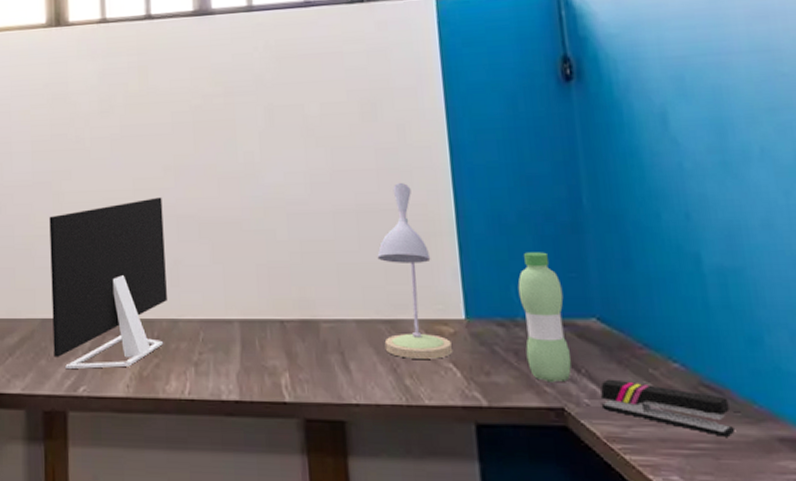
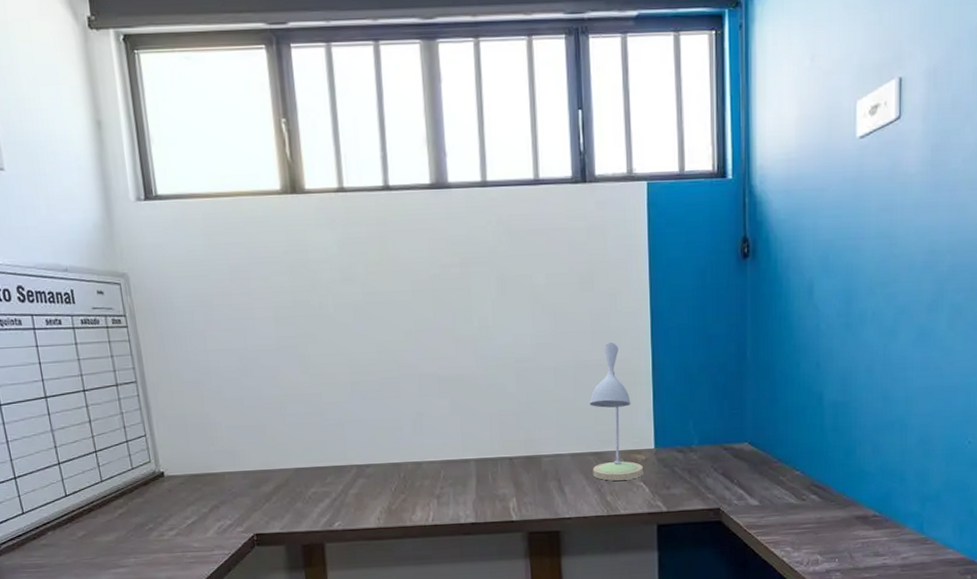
monitor: present [49,197,167,369] -> none [297,358,412,508]
water bottle: present [518,252,572,383] -> none [695,395,728,491]
stapler: present [600,379,734,437] -> none [745,485,829,519]

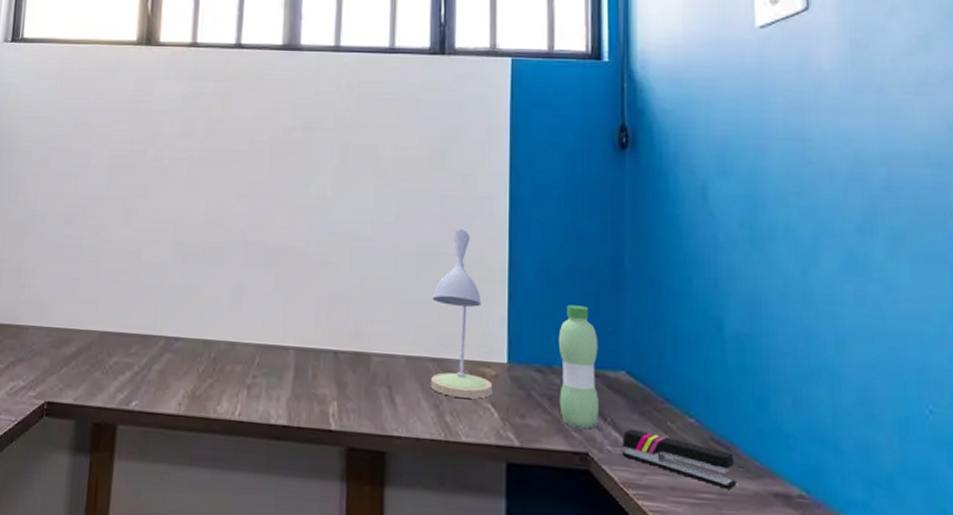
water bottle: none [695,395,728,491] -> present [558,305,600,429]
stapler: none [745,485,829,519] -> present [621,429,736,489]

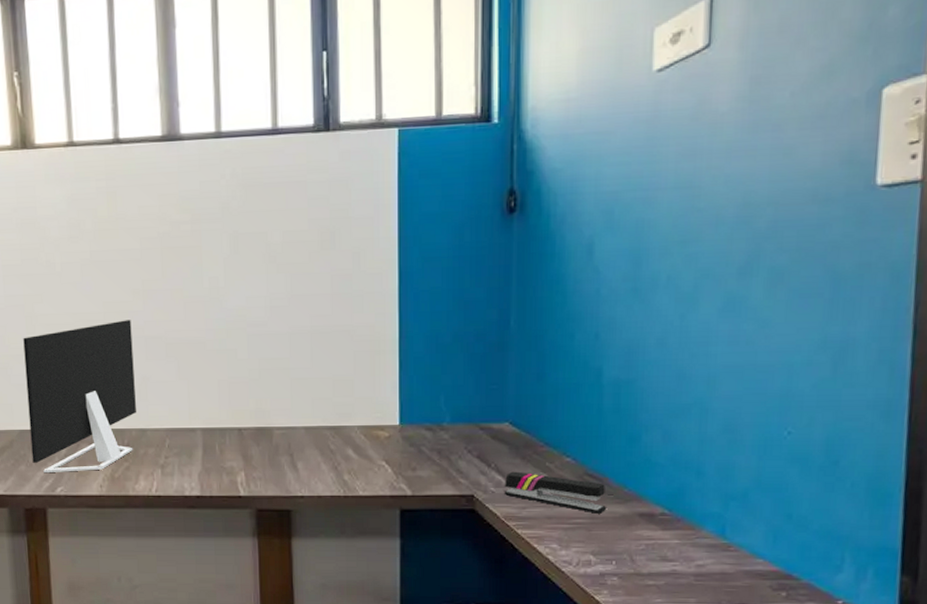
monitor: none [109,222,233,385] -> present [23,320,136,472]
desk lamp: present [430,229,493,399] -> none [327,307,387,458]
water bottle: present [558,305,600,429] -> none [446,367,485,475]

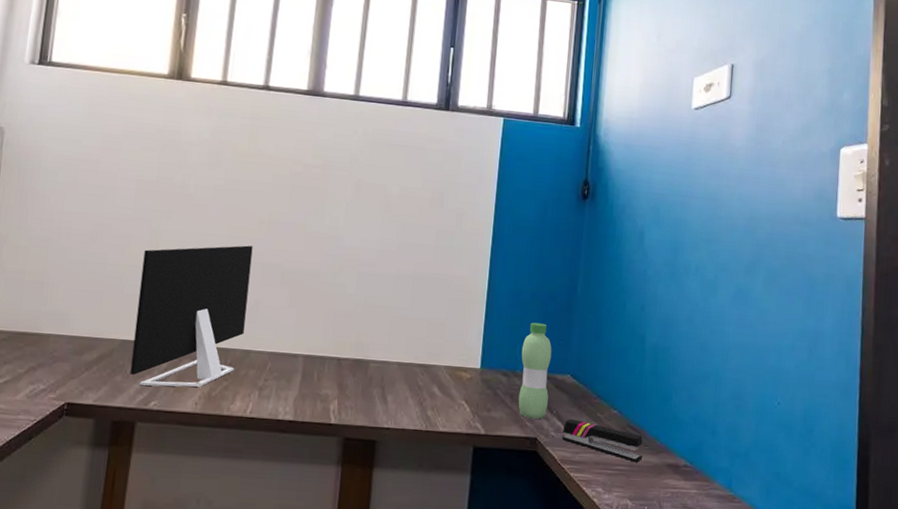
water bottle: none [446,367,485,475] -> present [518,322,552,419]

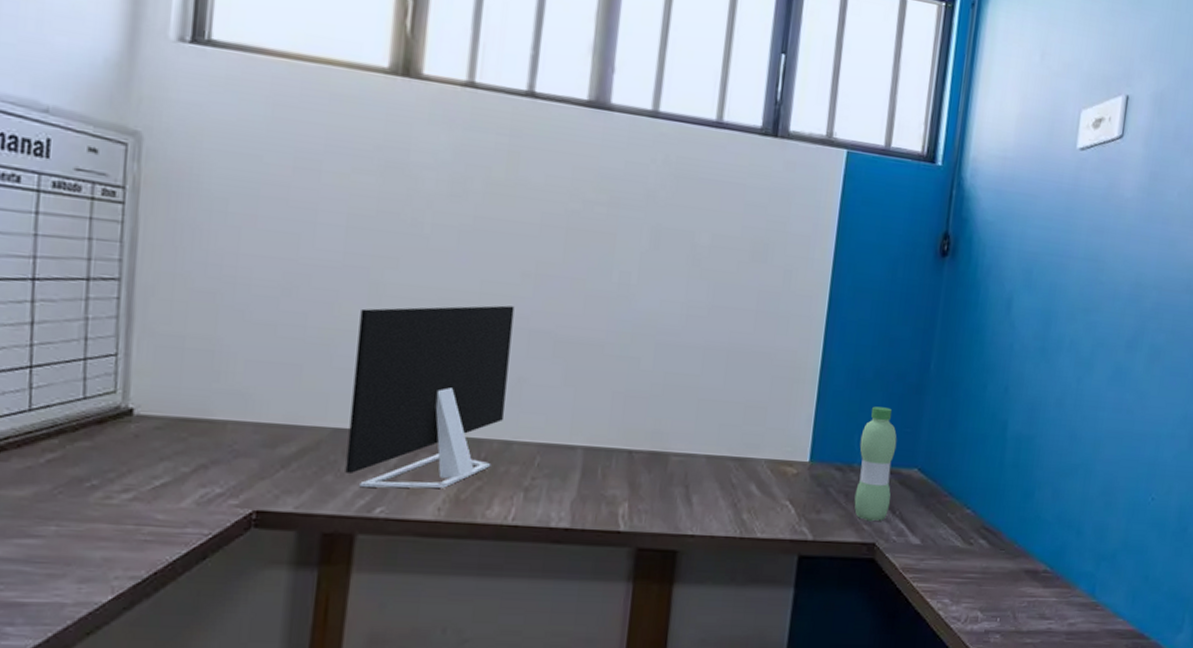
stapler: present [562,419,643,462] -> none [904,520,999,569]

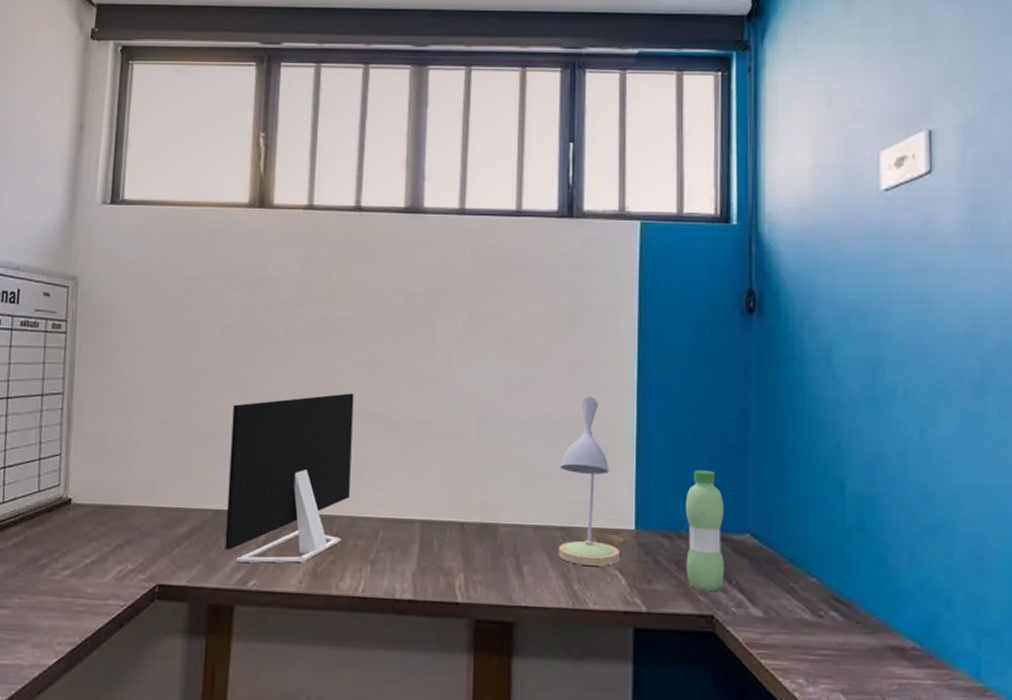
desk lamp: none [729,328,793,497] -> present [558,397,621,566]

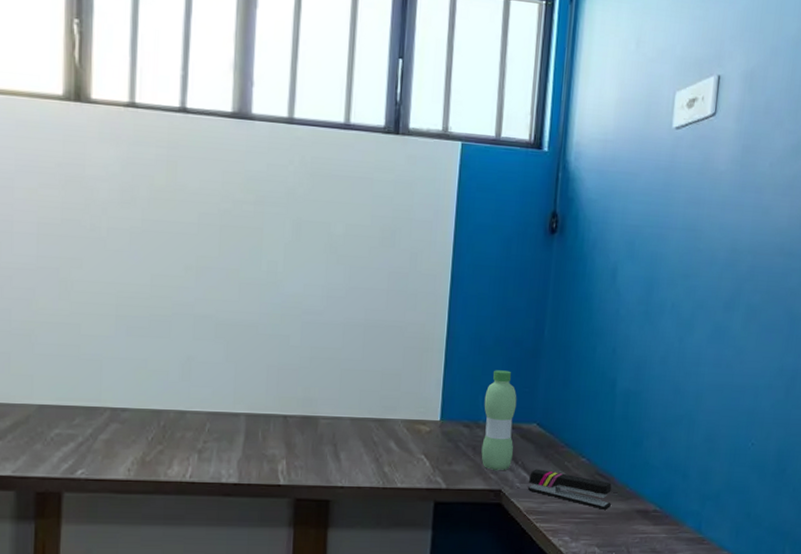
monitor: present [225,393,354,563] -> none [51,295,181,453]
desk lamp: present [558,397,621,566] -> none [371,304,427,451]
stapler: none [746,590,854,645] -> present [527,469,612,510]

